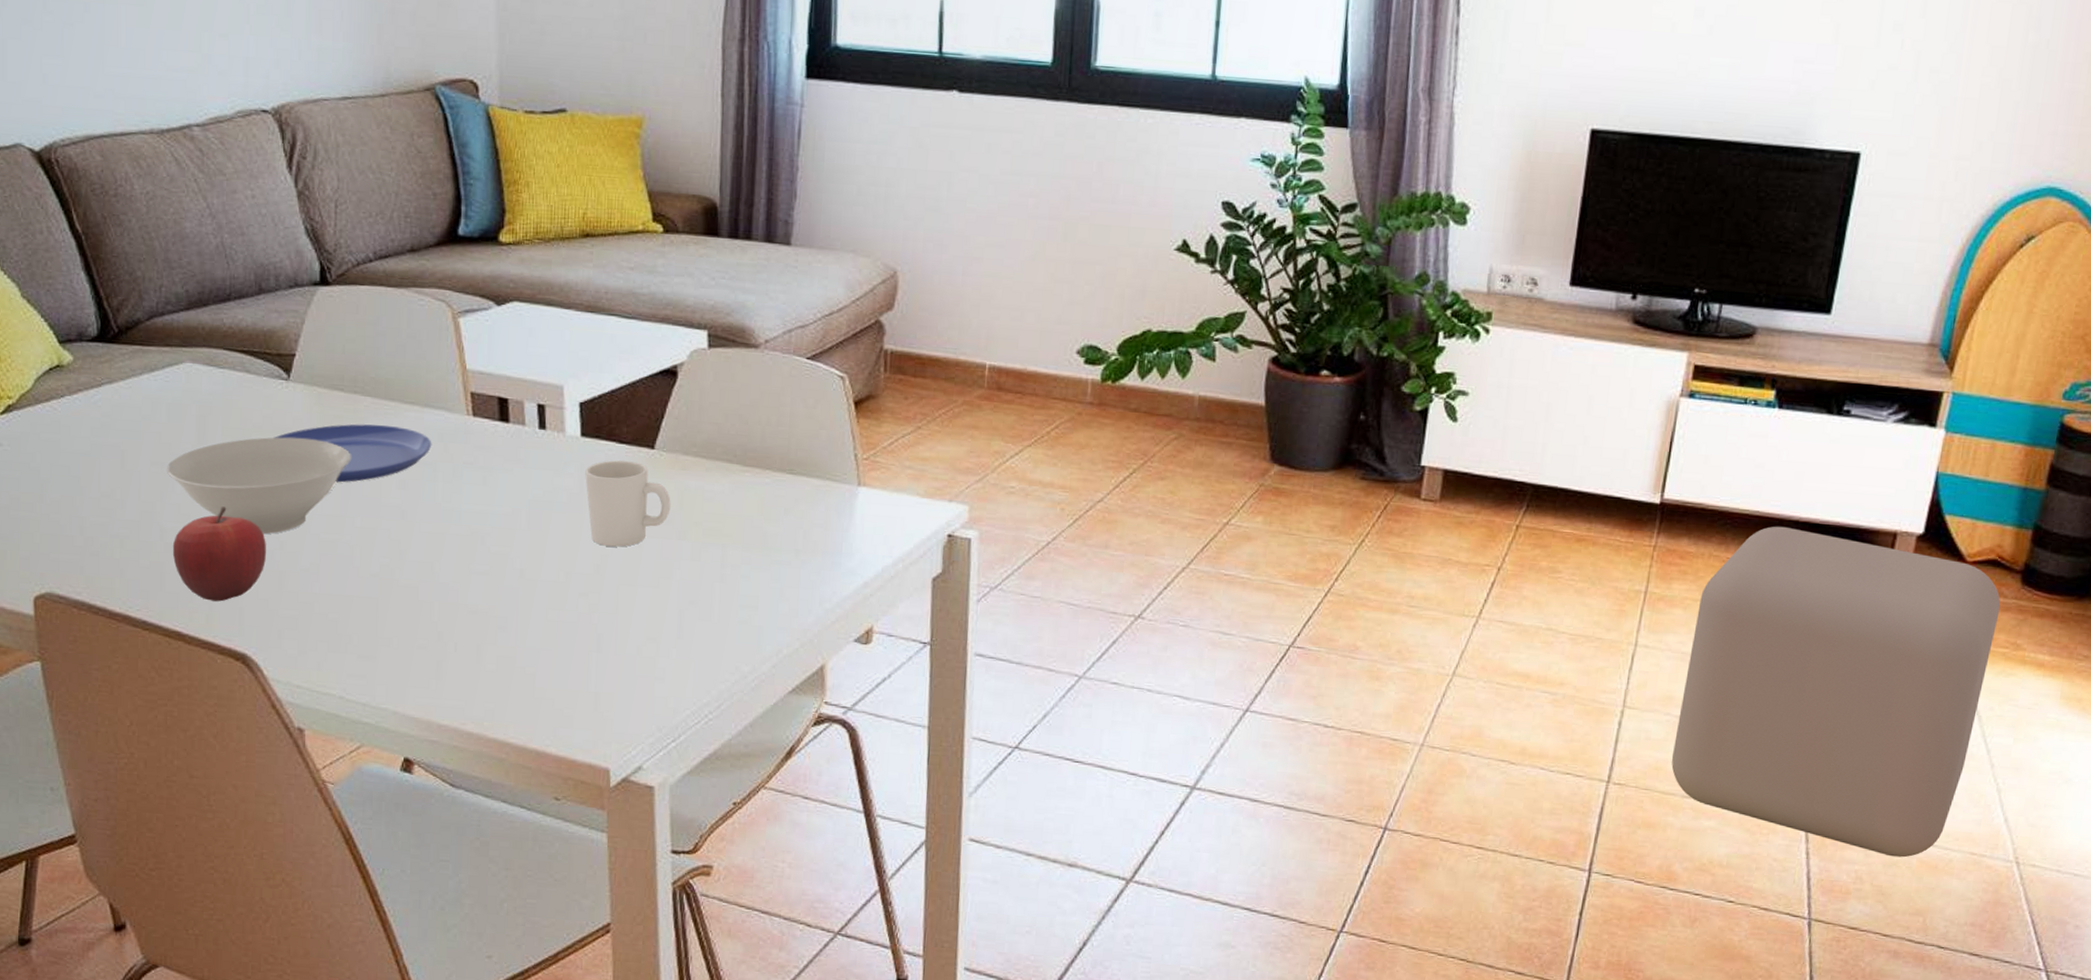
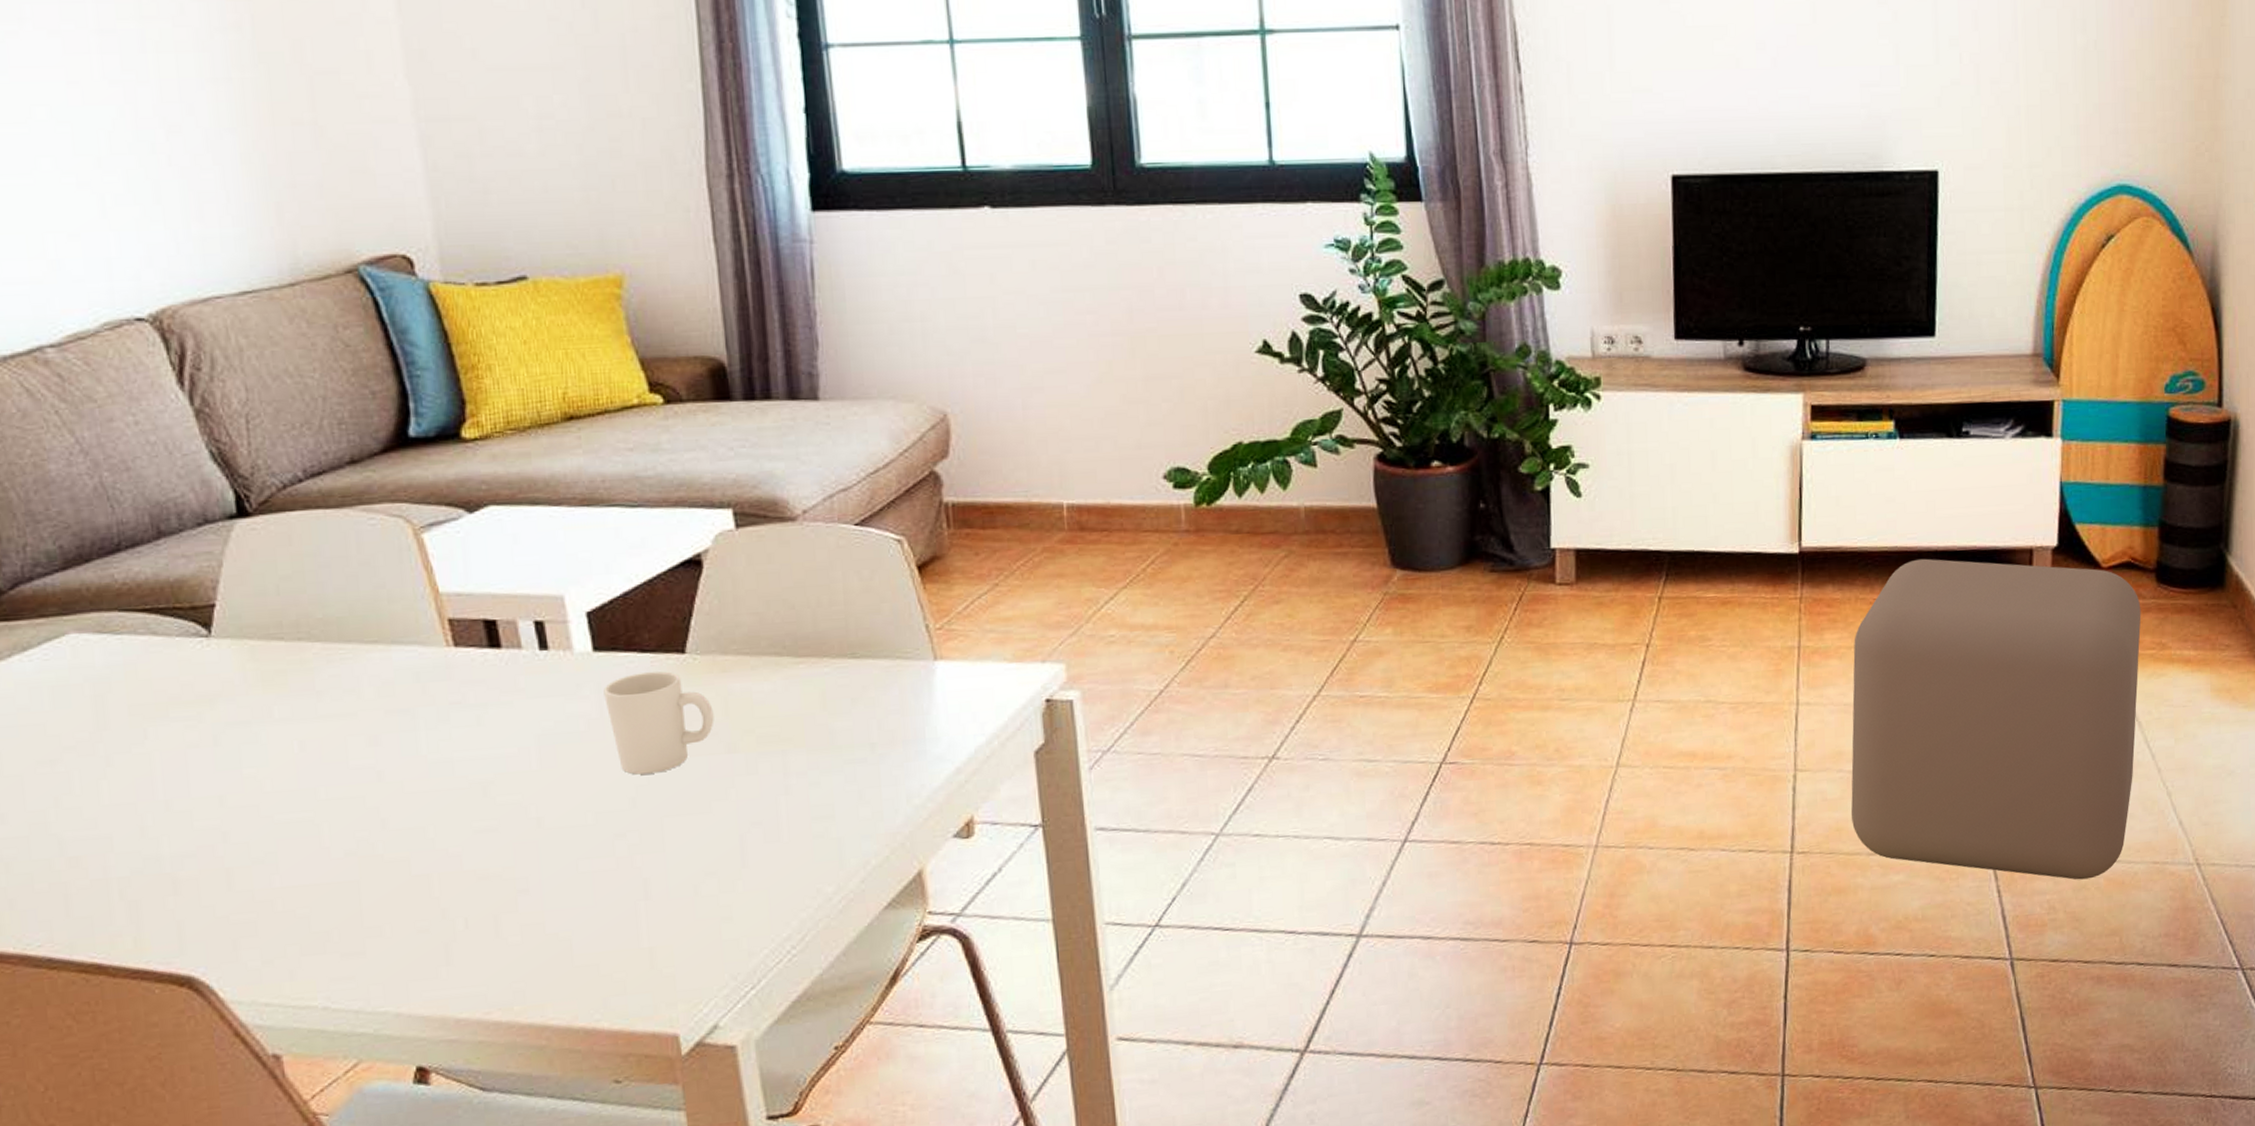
bowl: present [166,437,351,535] -> none [57,702,304,827]
fruit: present [172,506,266,602] -> none [77,801,206,920]
plate: present [273,424,432,483] -> none [198,672,407,751]

